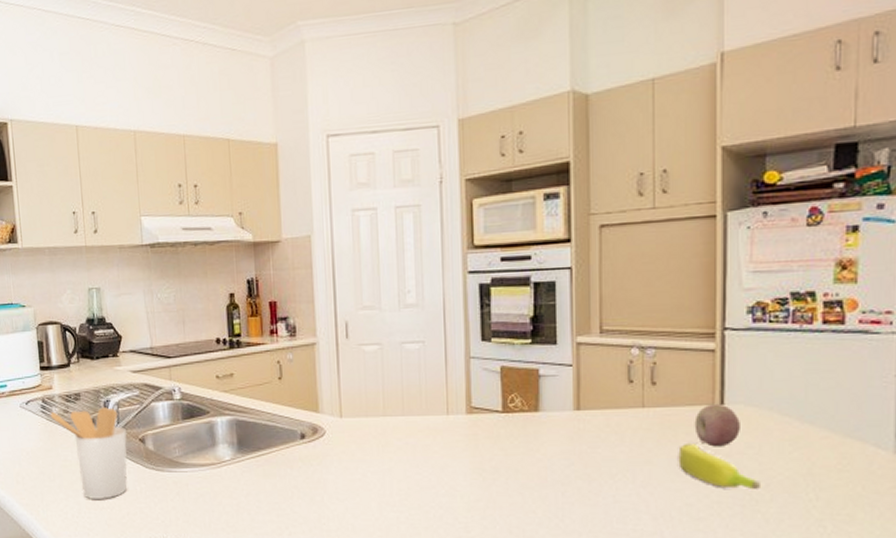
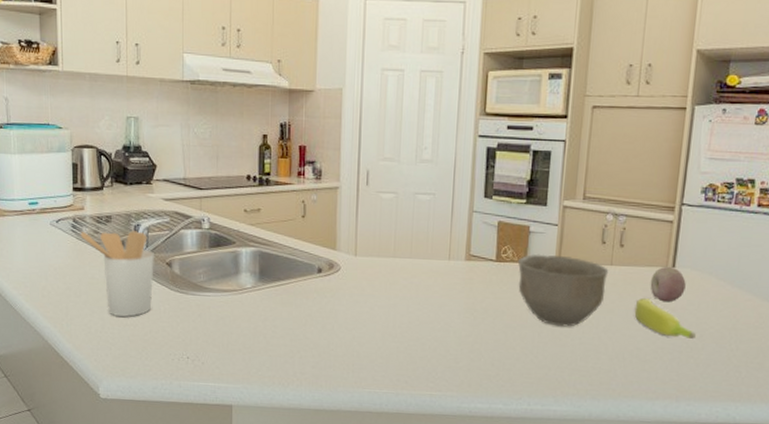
bowl: none [528,400,641,483] -> present [517,254,609,327]

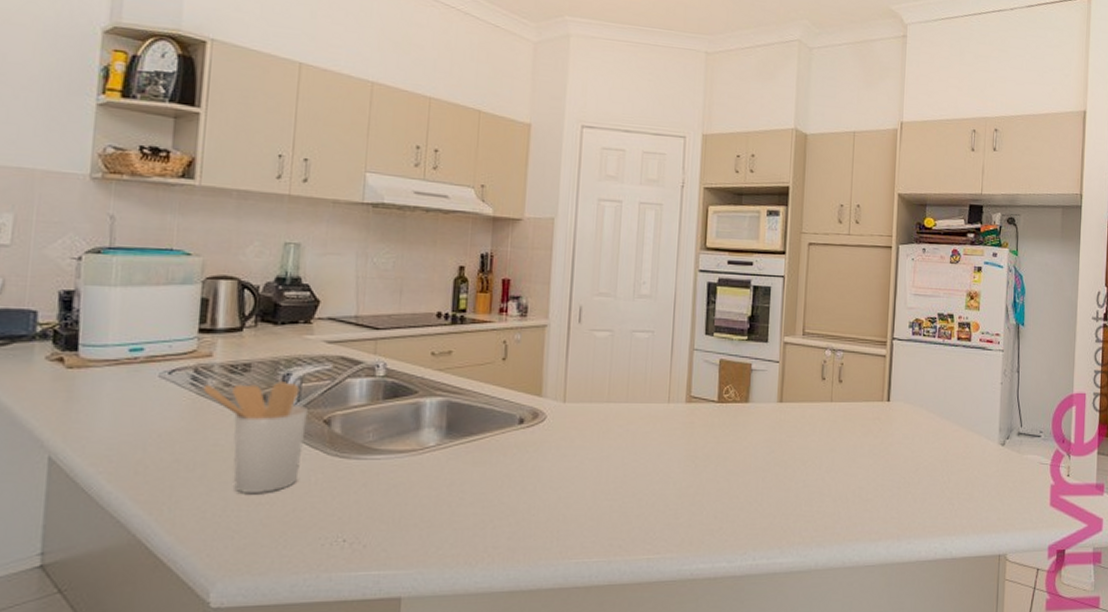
bowl: present [517,254,609,327] -> none [739,392,829,470]
banana: present [634,298,696,339] -> none [855,435,912,473]
fruit: present [650,266,686,302] -> none [868,400,900,437]

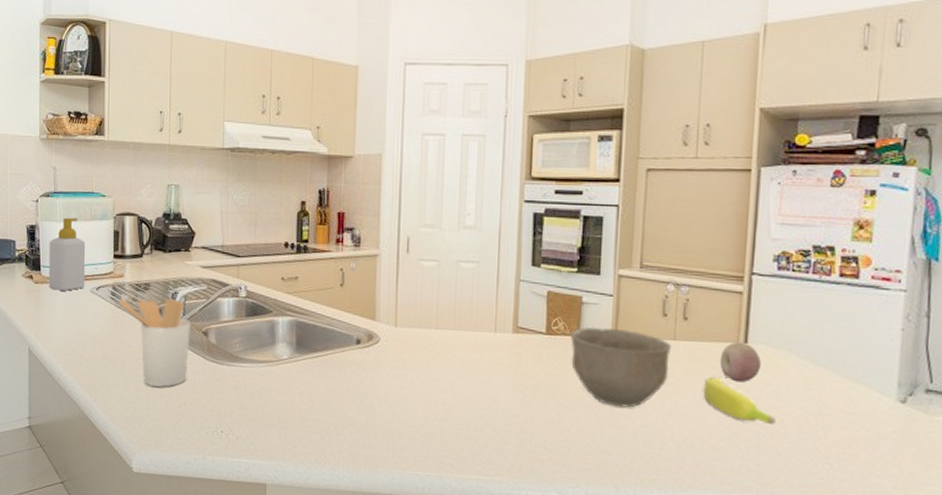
soap bottle: none [90,280,156,377] -> present [49,217,86,291]
bowl: none [739,392,829,470] -> present [569,326,672,408]
banana: none [855,435,912,473] -> present [703,377,776,424]
fruit: none [868,400,900,437] -> present [719,342,761,382]

